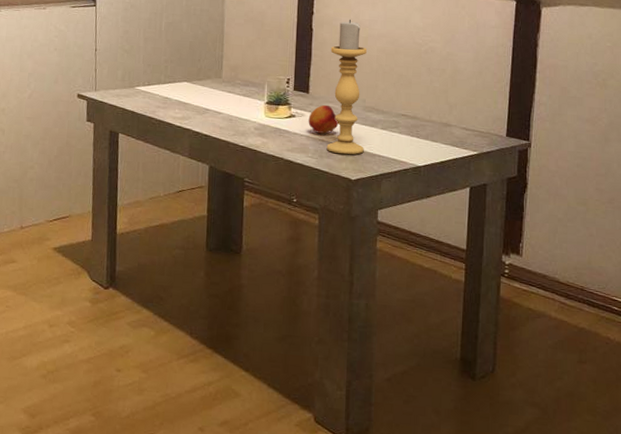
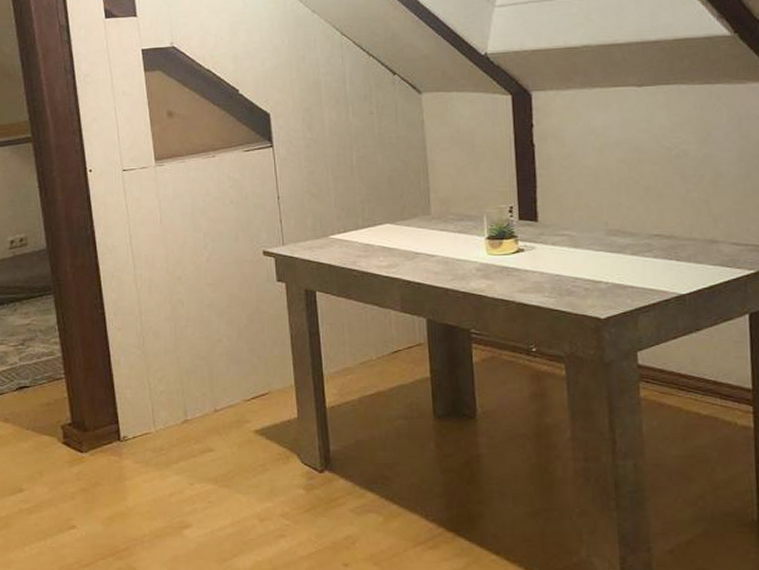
fruit: present [308,104,339,134] -> none [540,233,578,268]
candle holder: present [326,19,367,155] -> none [558,127,613,290]

